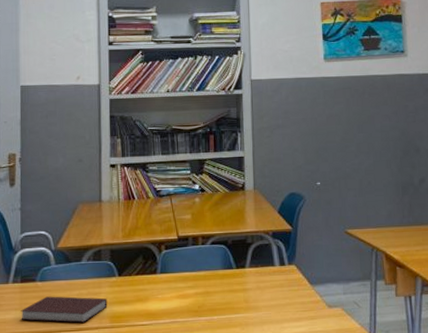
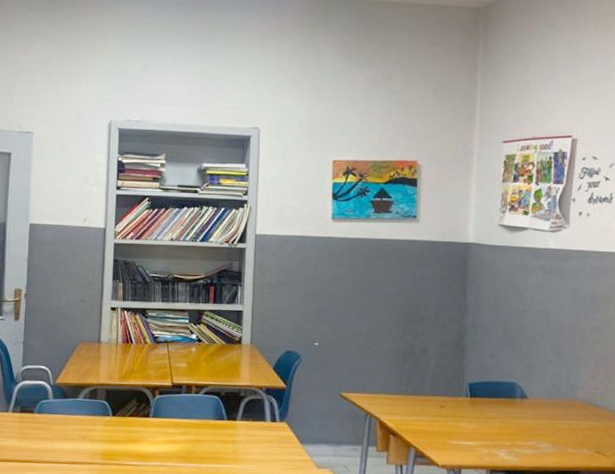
notebook: present [21,296,108,323] -> none [18,428,101,457]

